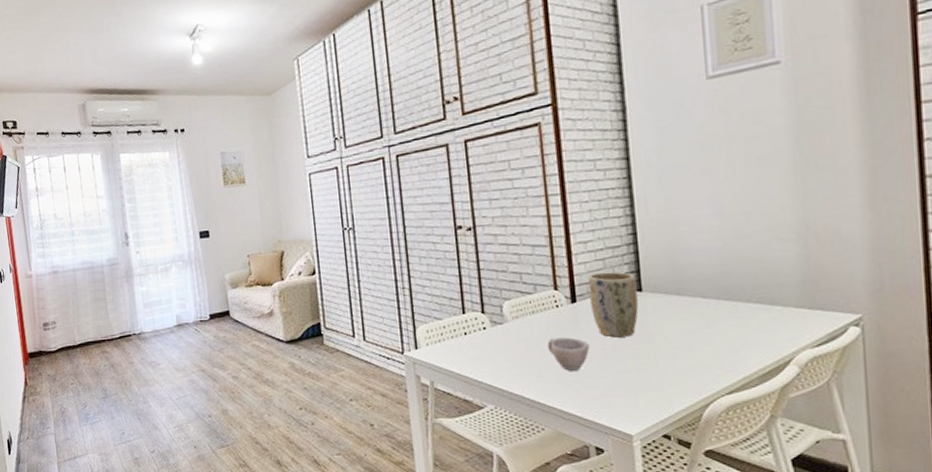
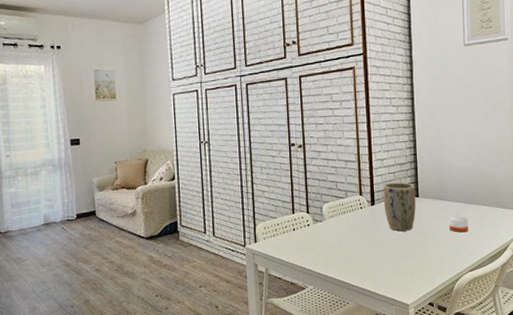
cup: present [547,337,590,371] -> none [354,231,383,258]
candle: none [691,316,723,340] -> present [449,215,468,233]

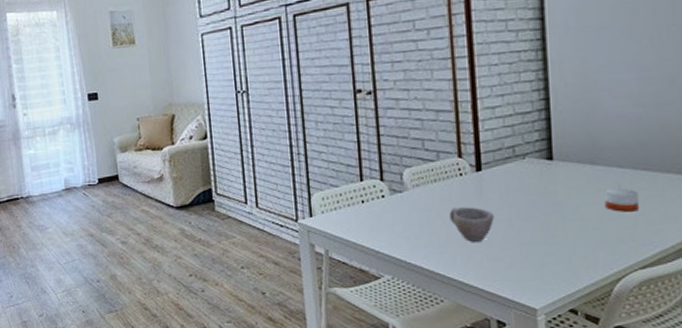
cup: none [354,231,383,258] -> present [449,207,495,242]
plant pot: present [383,182,416,232] -> none [494,139,548,208]

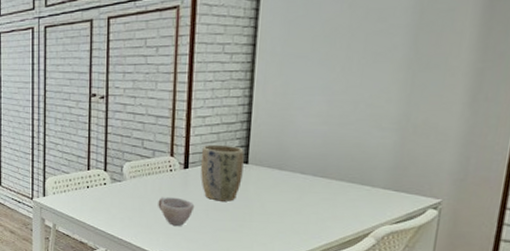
plant pot: none [494,139,548,208] -> present [200,144,244,202]
candle: present [605,186,638,212] -> none [286,189,314,210]

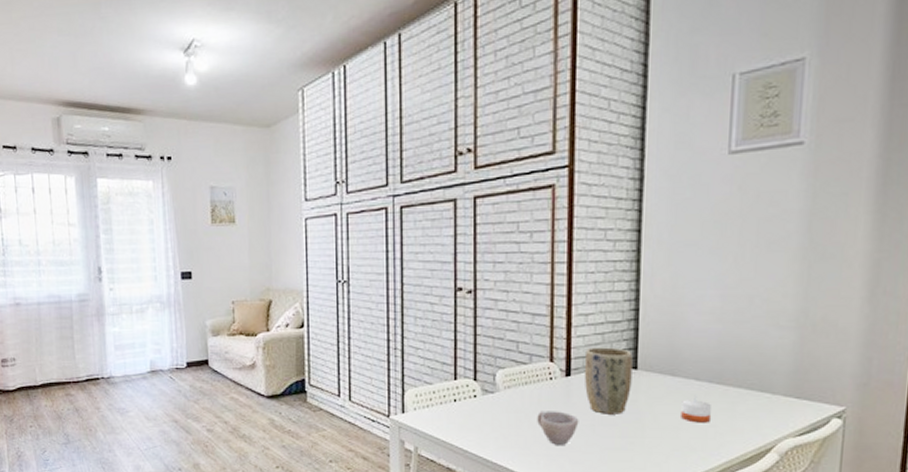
candle: none [286,189,314,210] -> present [681,398,711,423]

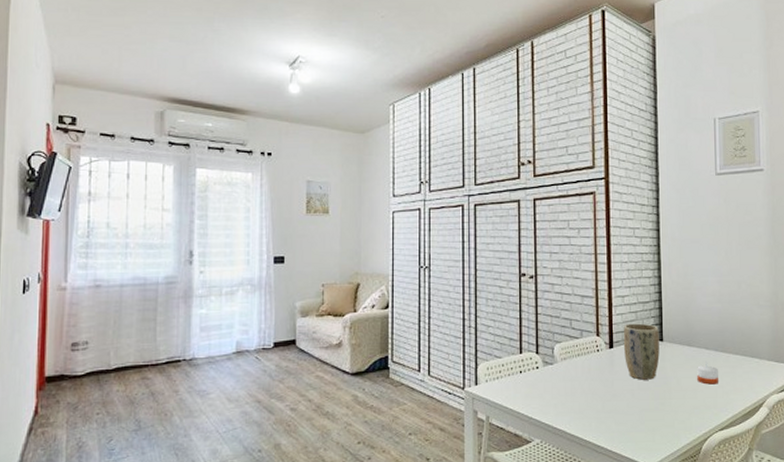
cup: present [537,411,579,445] -> none [588,378,621,409]

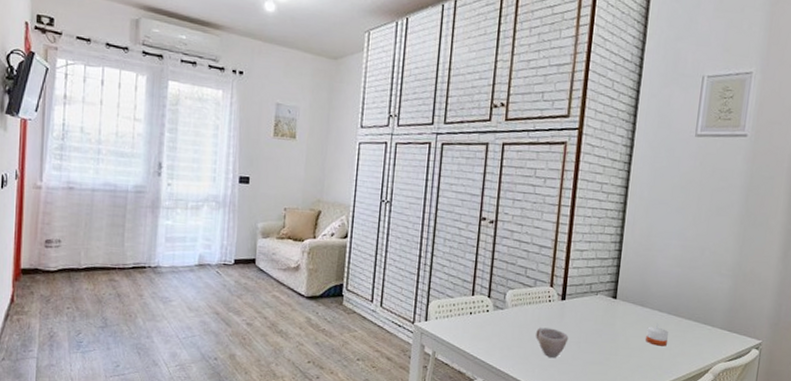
cup: none [588,378,621,409] -> present [536,327,569,358]
plant pot: present [623,323,660,380] -> none [575,278,614,335]

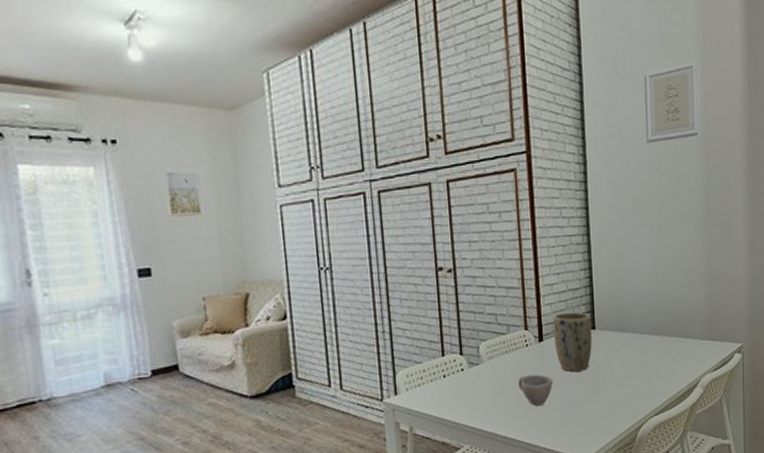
plant pot: none [575,278,614,335] -> present [553,311,592,372]
candle: present [646,326,668,346] -> none [631,349,653,370]

